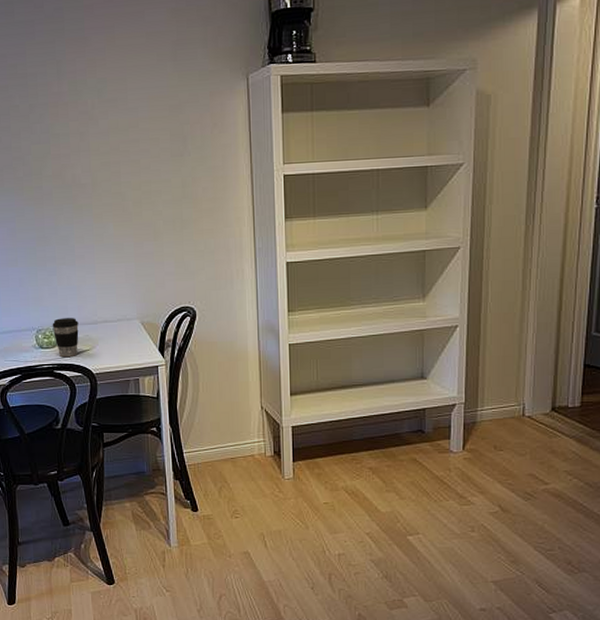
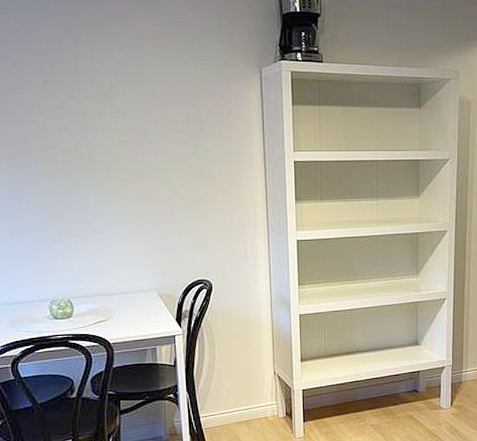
coffee cup: present [52,318,79,358] -> none [67,289,95,328]

